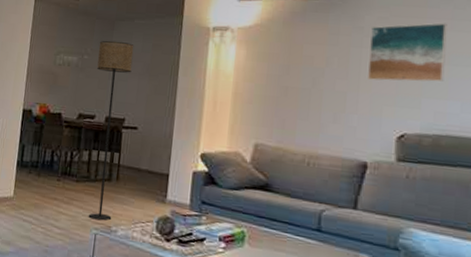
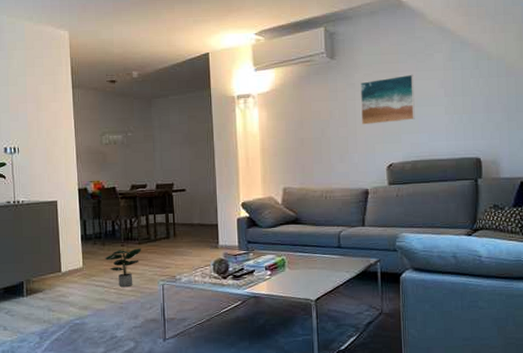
potted plant: none [37,184,79,229] -> present [105,248,142,288]
floor lamp: present [88,40,134,221] -> none [140,116,175,273]

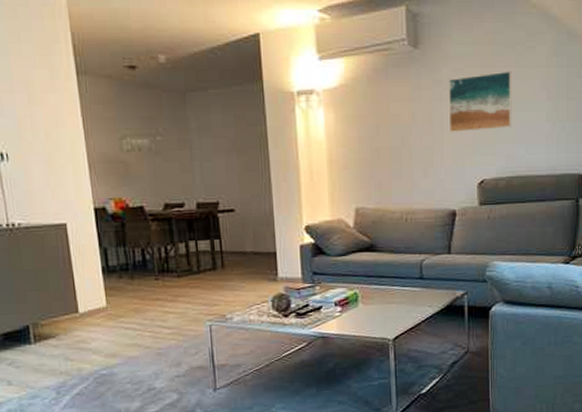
potted plant: present [105,248,142,288] -> none [134,282,182,330]

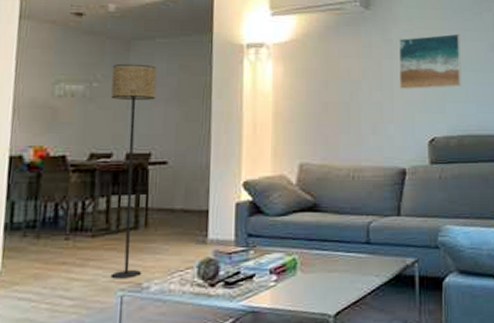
floor lamp: none [171,116,225,312] -> present [110,63,157,279]

